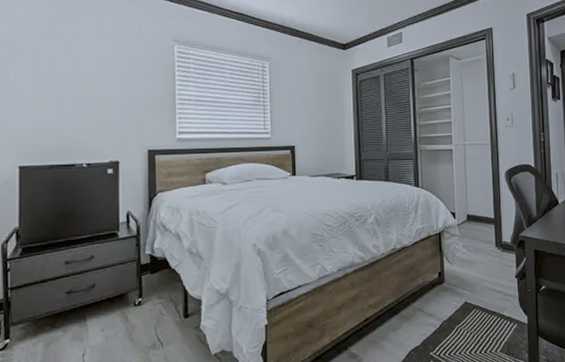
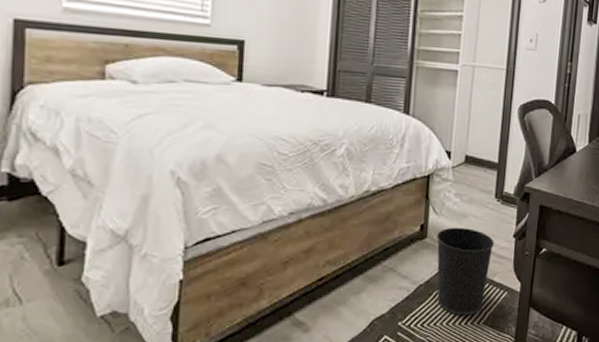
wastebasket: none [452,272,500,346] -> present [437,227,494,316]

